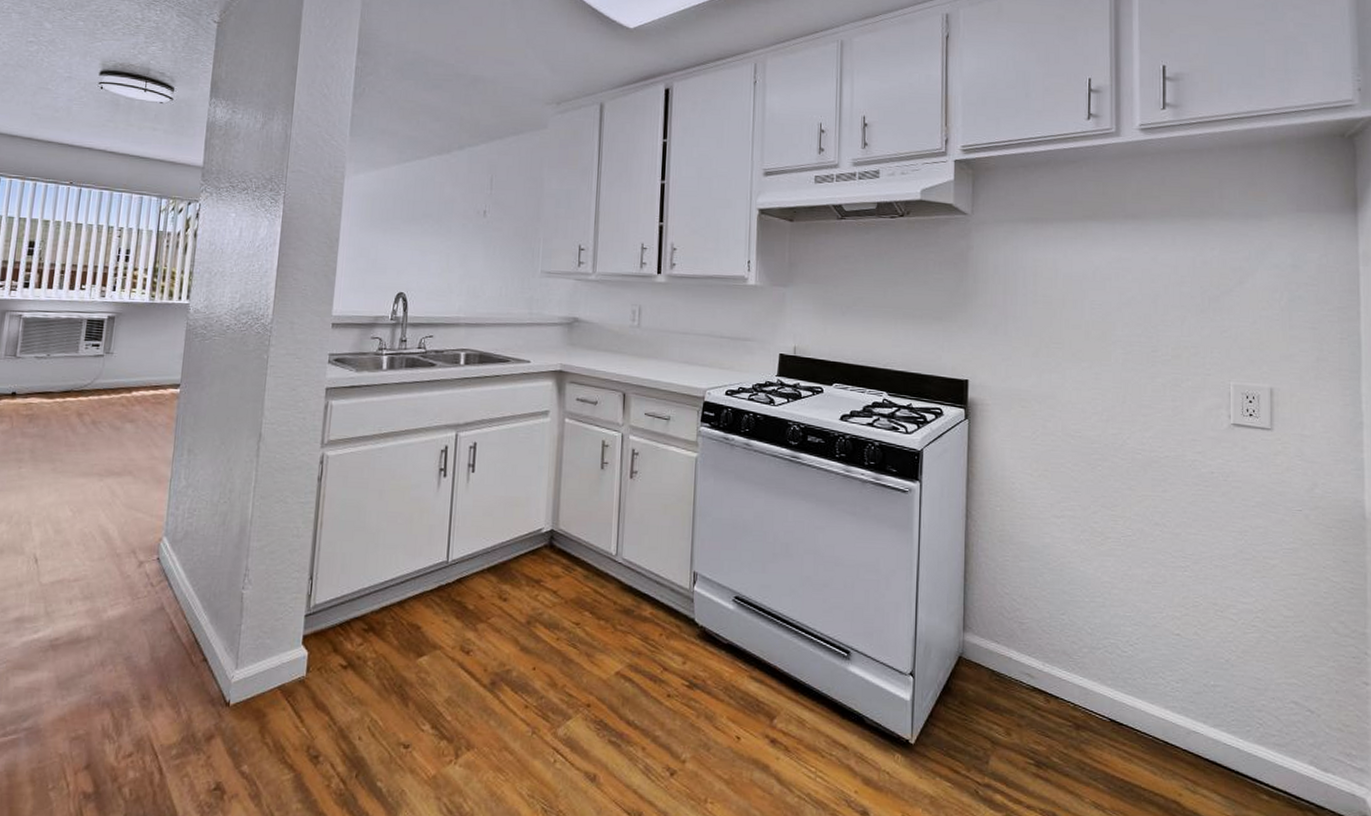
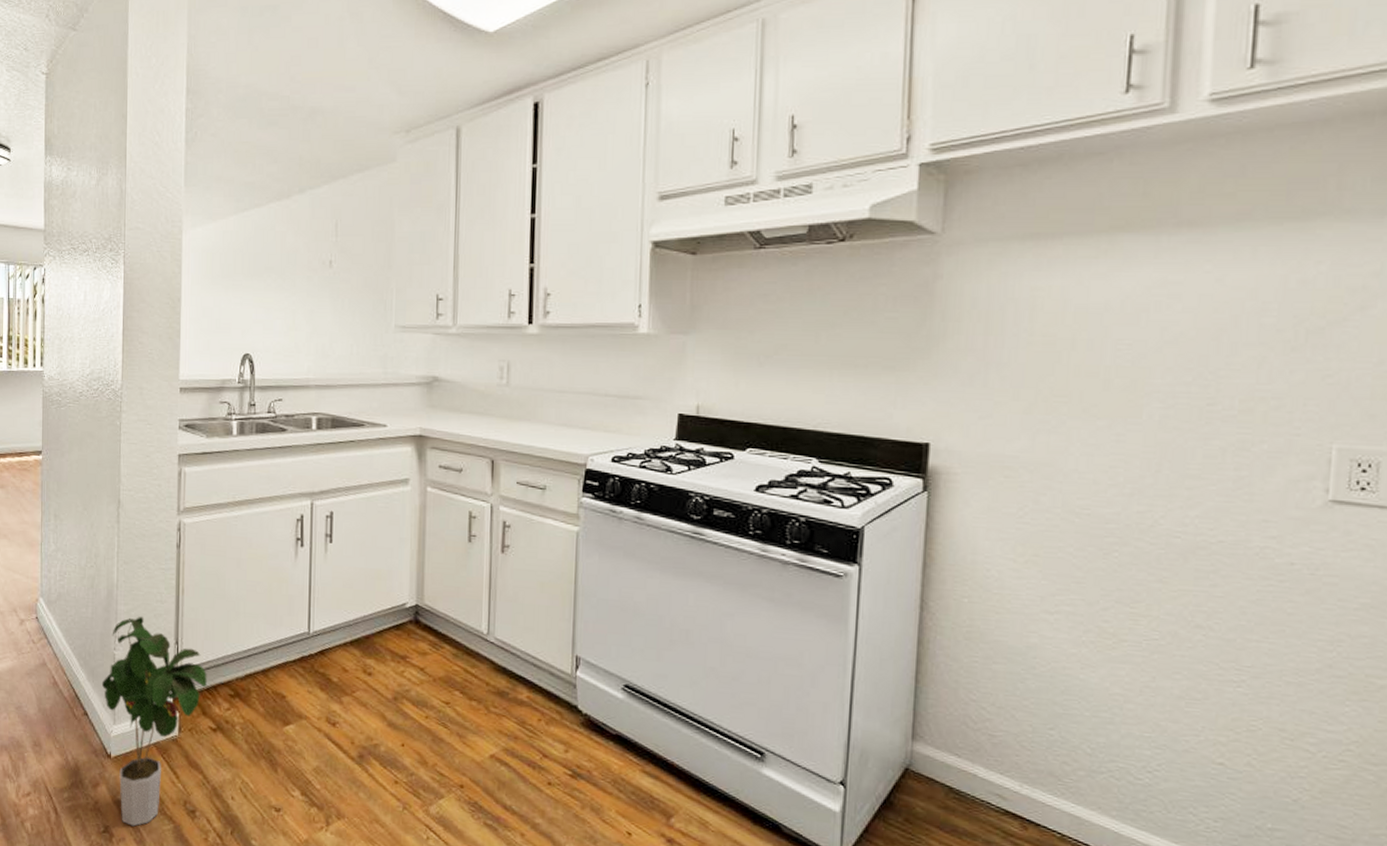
potted plant: none [225,552,341,780] -> present [101,616,207,827]

